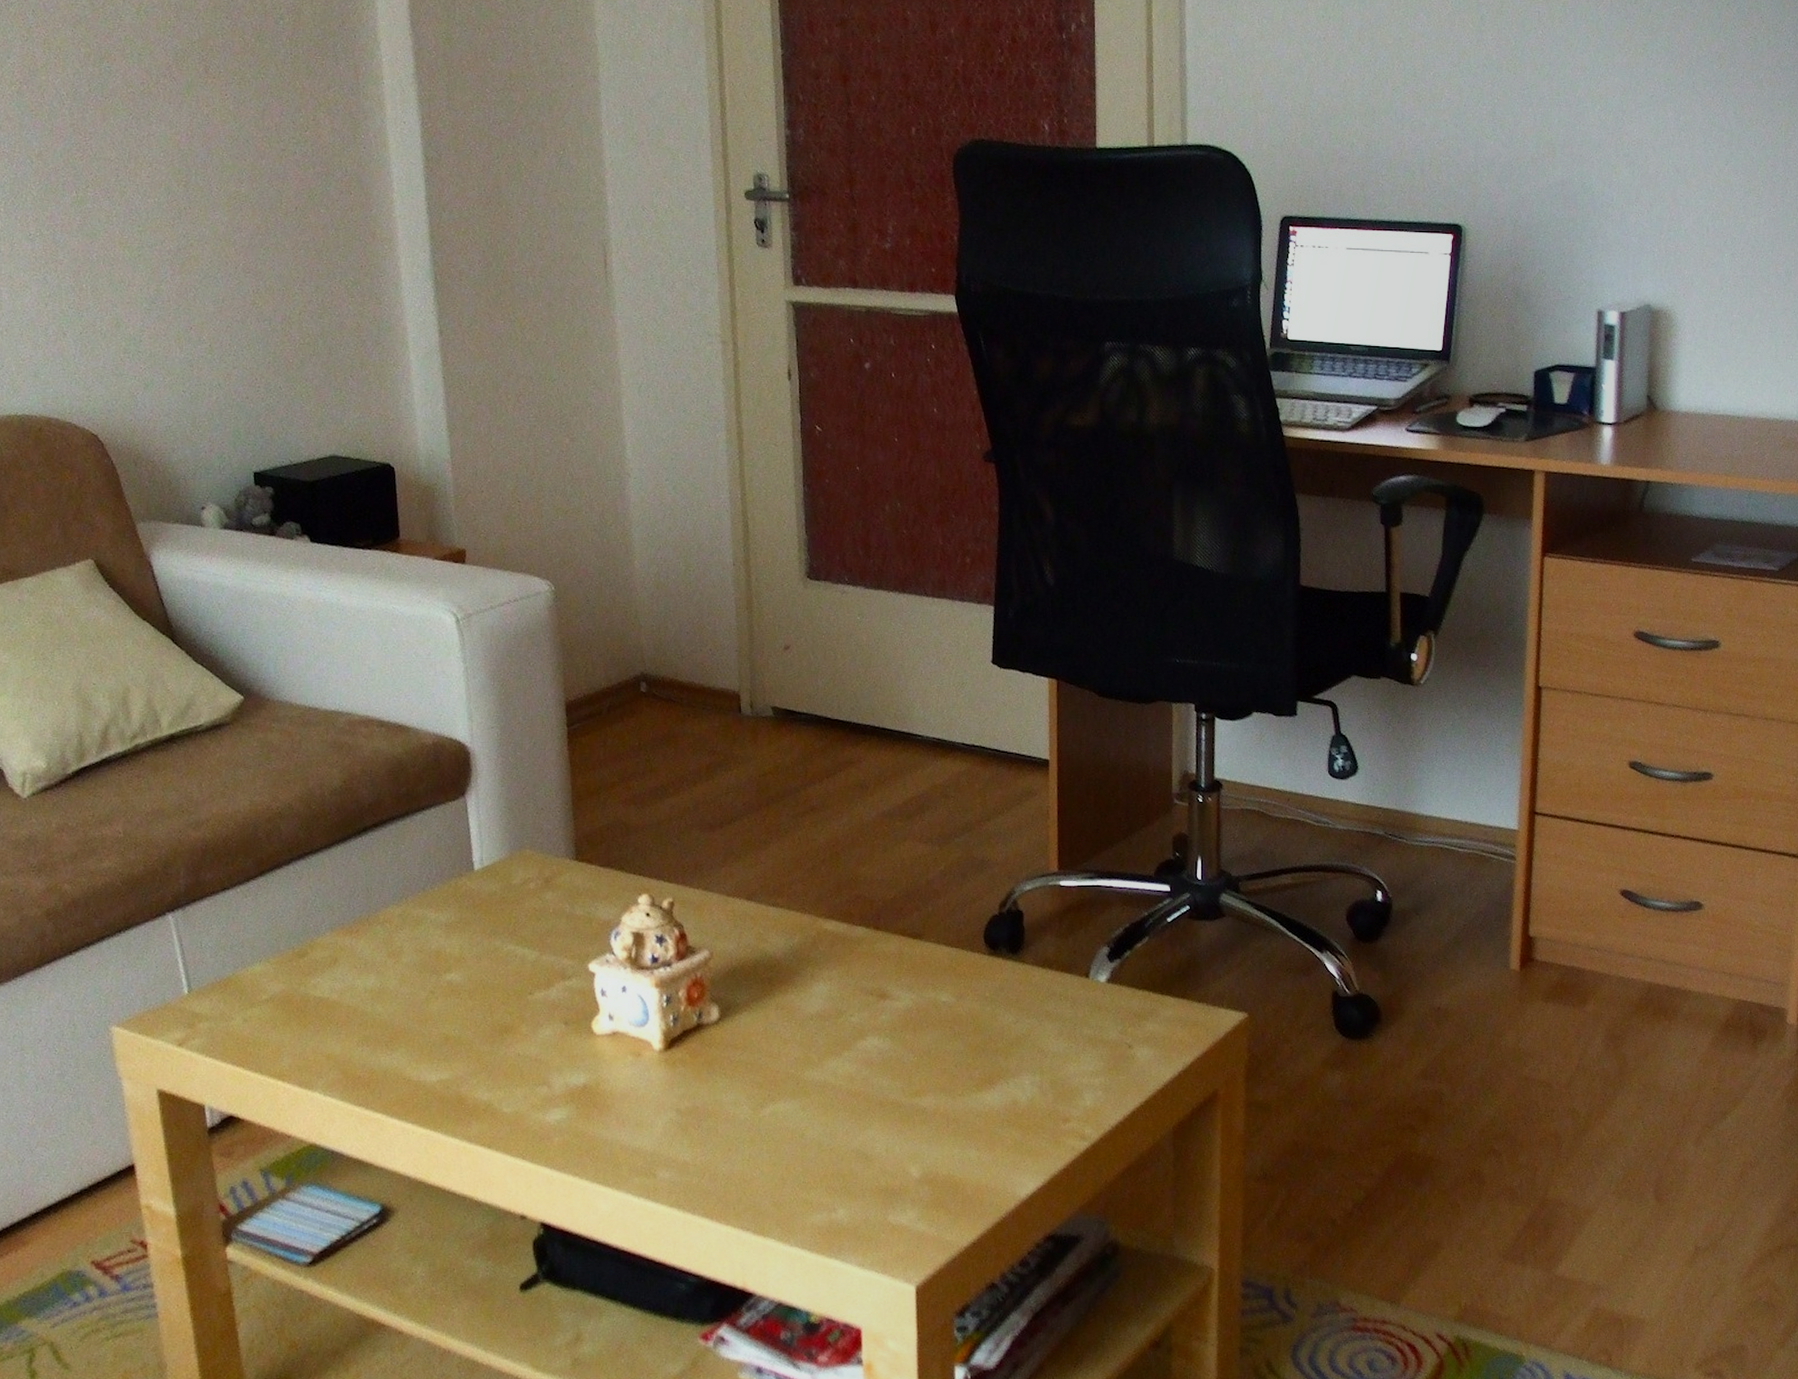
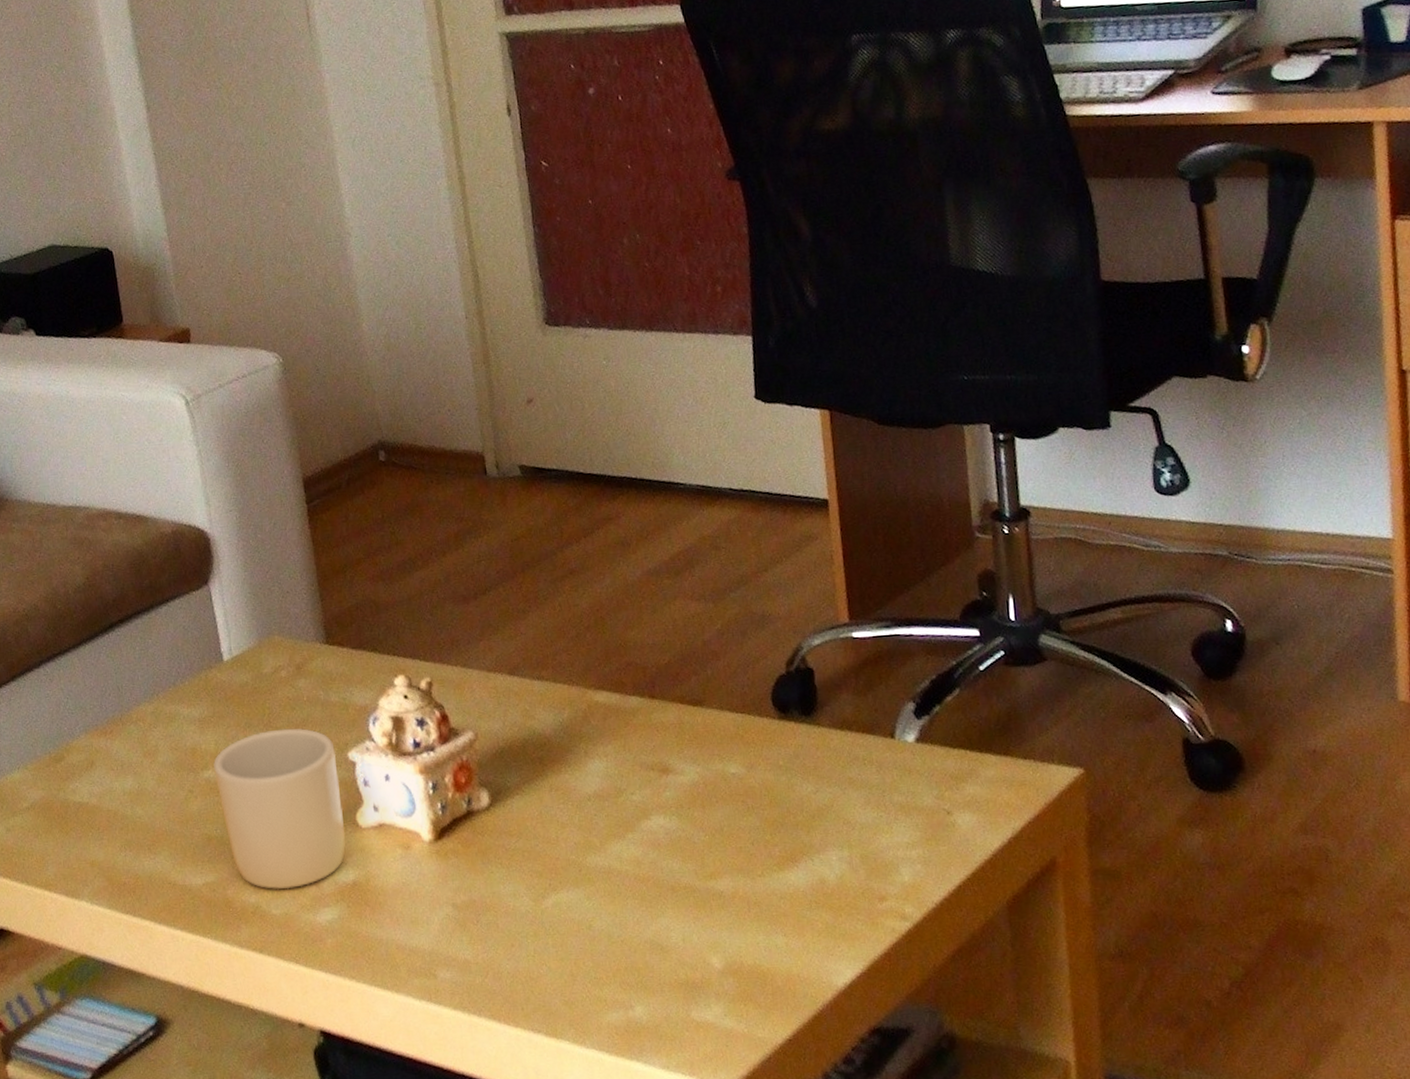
mug: none [457,938,580,1090] -> present [213,728,346,890]

